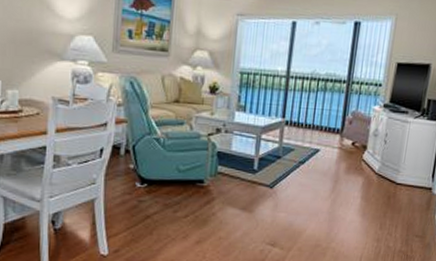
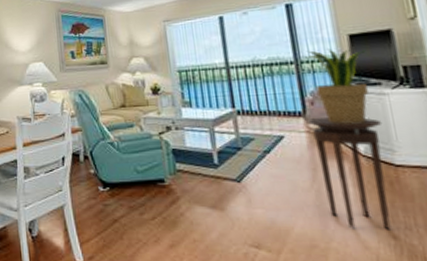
stool: none [337,136,398,235] -> present [306,118,391,230]
potted plant: none [356,72,406,146] -> present [305,49,368,124]

